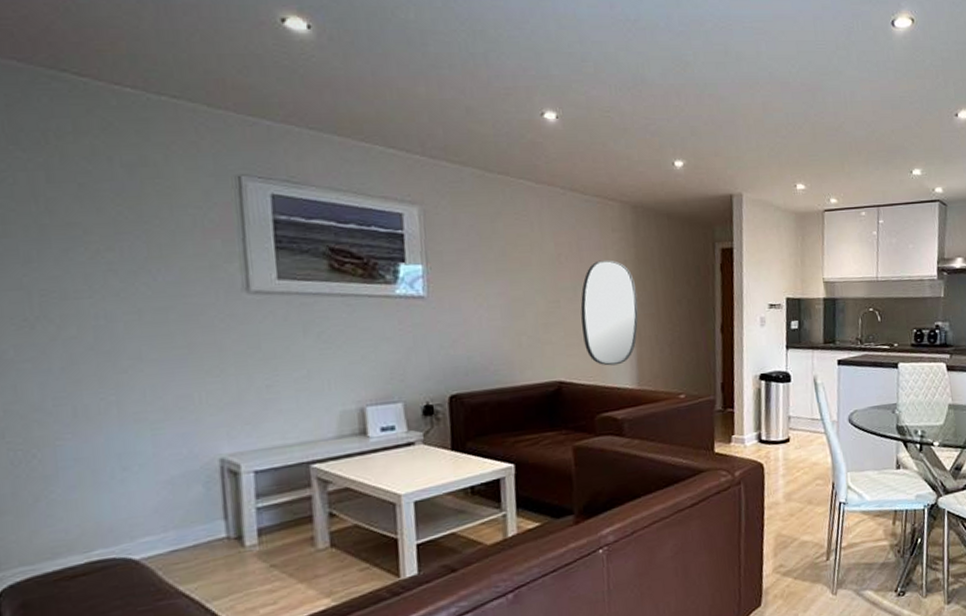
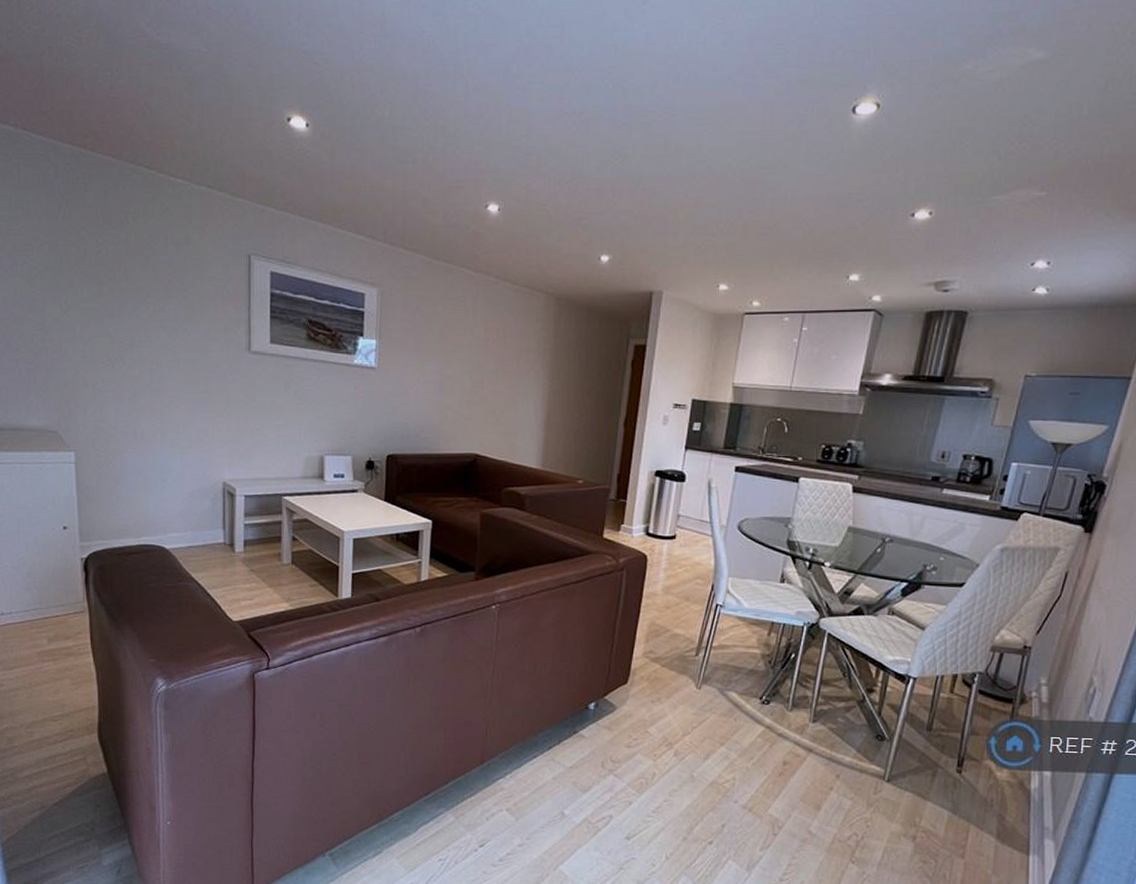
home mirror: present [580,259,639,366] -> none [500,347,551,446]

